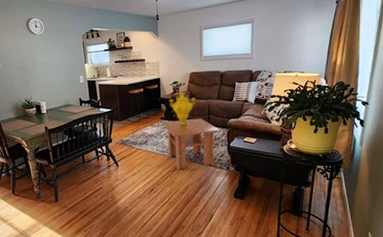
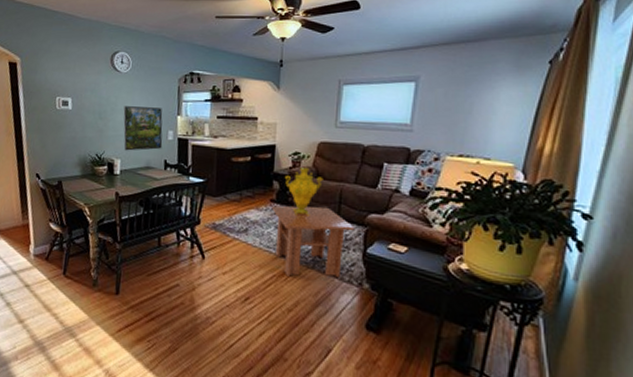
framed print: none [42,59,76,95] -> present [123,106,163,151]

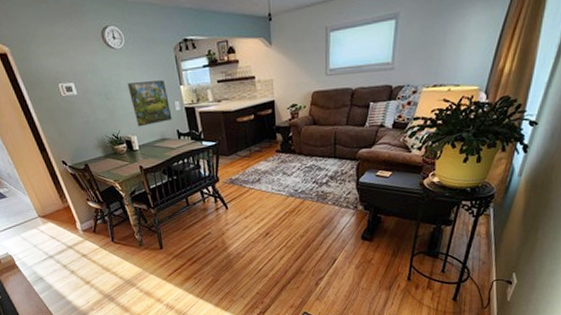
coffee table: present [271,205,355,277] -> none [278,149,349,211]
decorative urn: present [284,166,323,216] -> none [285,117,319,160]

